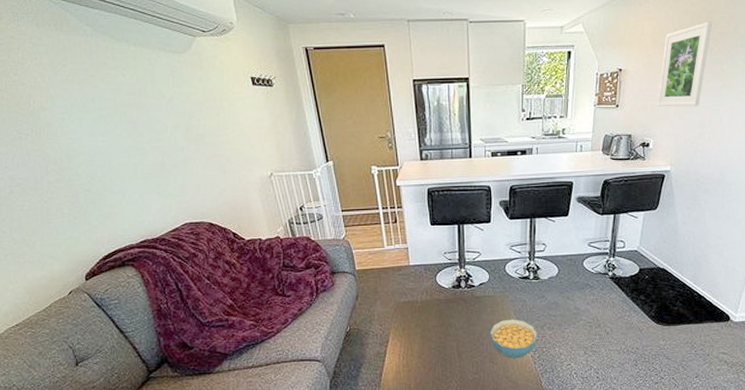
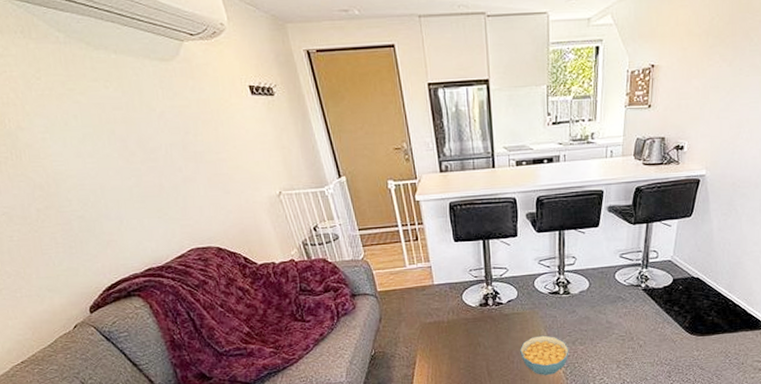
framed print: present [657,21,713,107] -> none [692,8,753,106]

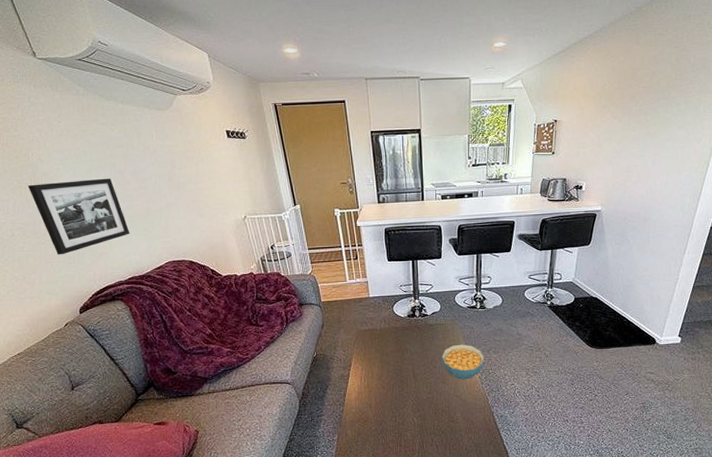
picture frame: none [8,149,141,245] -> present [27,178,130,255]

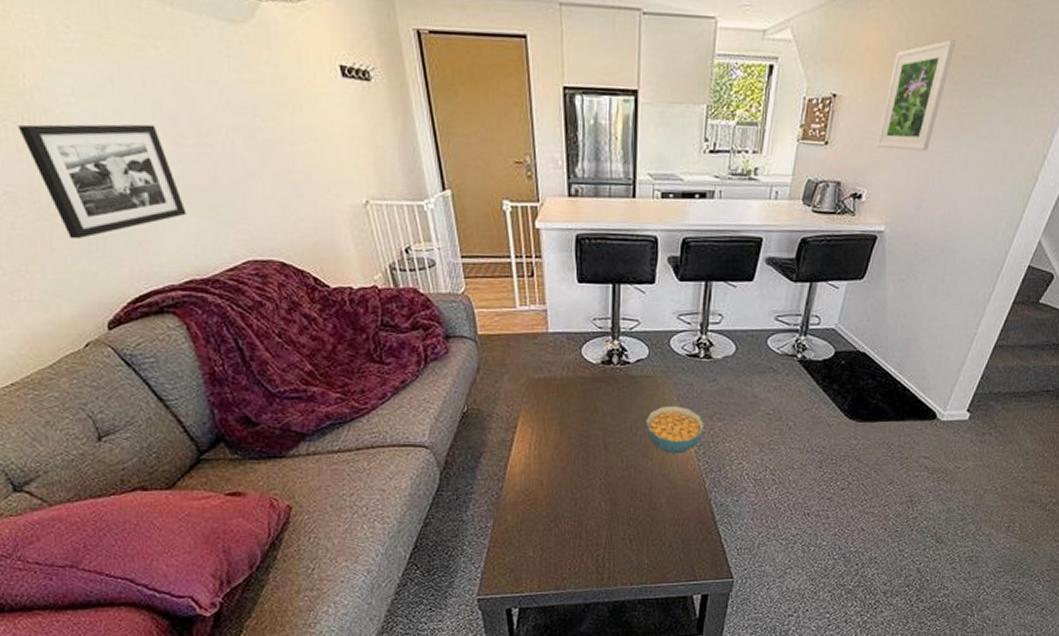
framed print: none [589,77,637,154] -> present [876,39,956,152]

